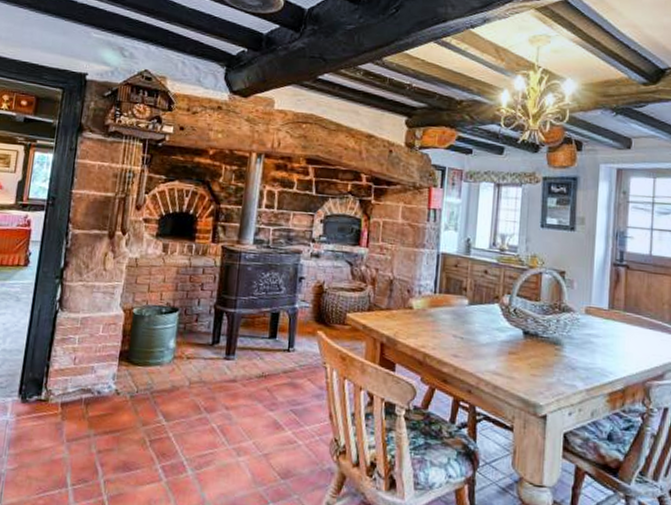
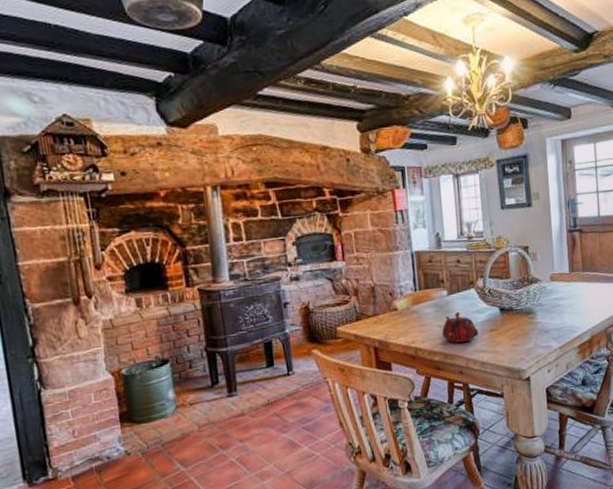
teapot: none [456,324,496,360] -> present [442,311,478,343]

